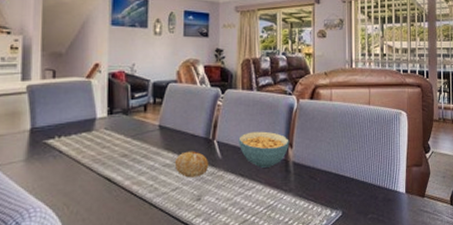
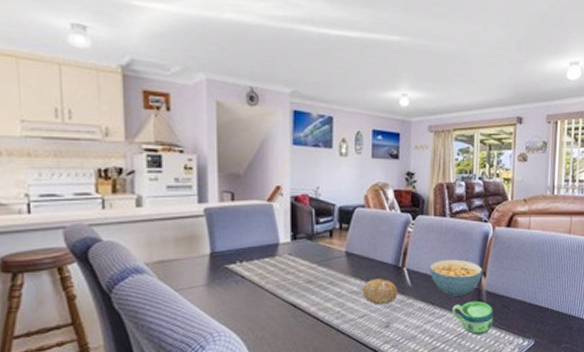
cup: none [260,172,301,207] -> present [451,301,493,335]

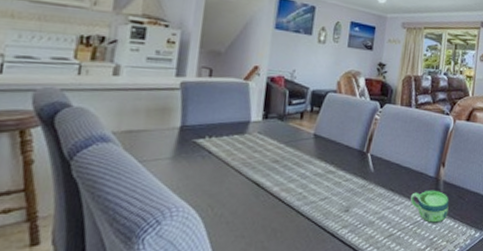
fruit: present [362,278,398,305] -> none [326,162,361,189]
cereal bowl: present [429,259,483,296] -> none [392,148,442,184]

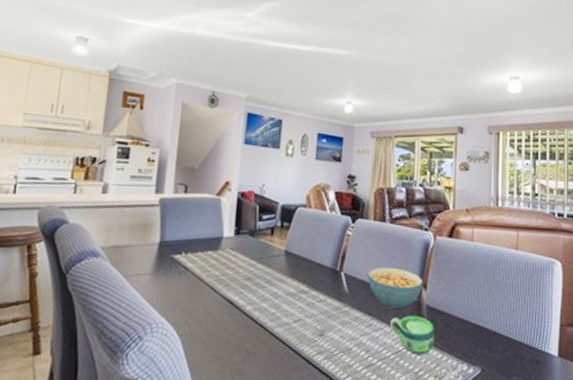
cereal bowl: none [392,148,442,184] -> present [367,267,424,308]

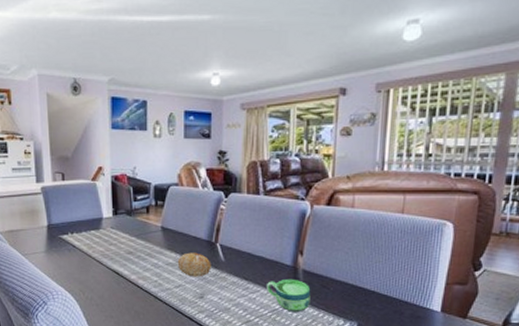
fruit: none [298,281,335,311] -> present [177,252,212,277]
cereal bowl: present [367,267,424,308] -> none [242,237,300,273]

